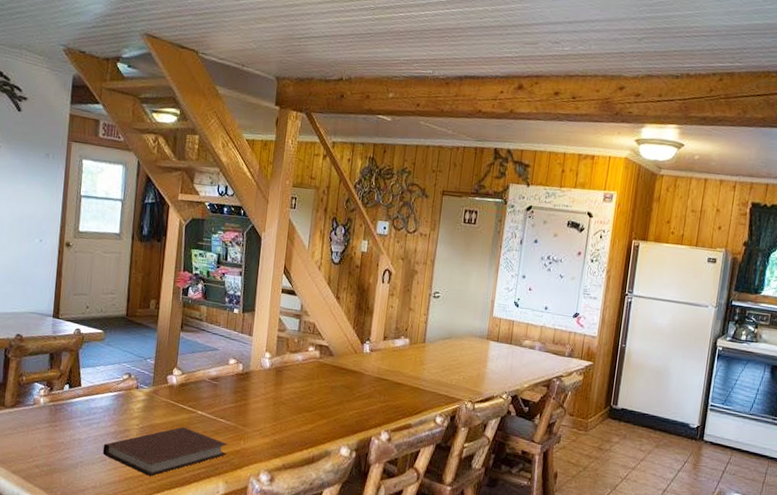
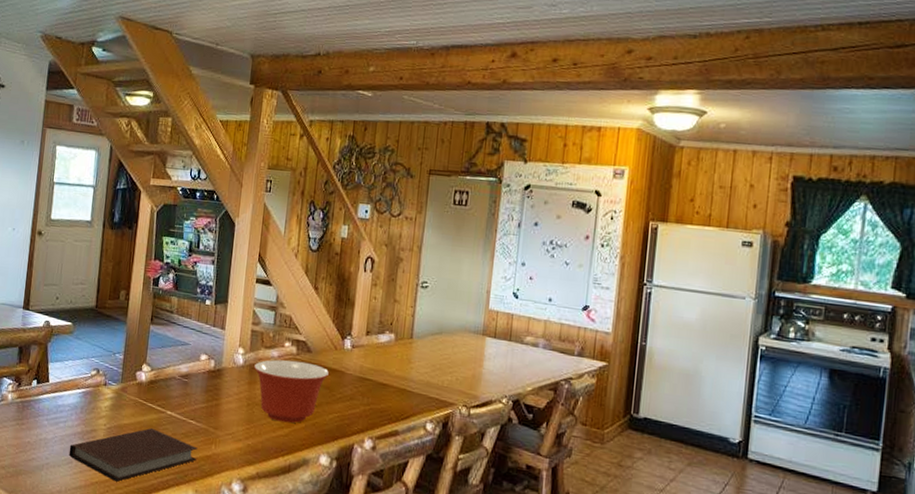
mixing bowl: none [280,362,350,420] -> present [254,359,330,423]

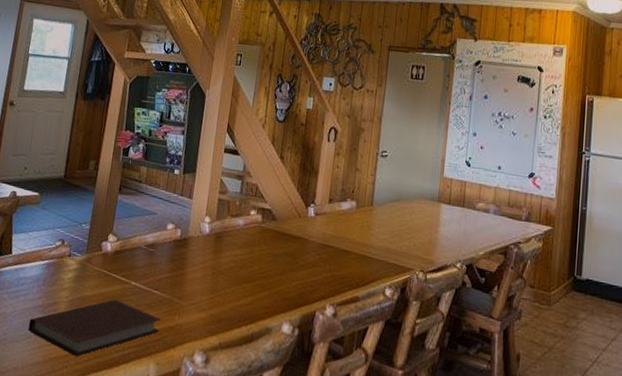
mixing bowl: present [254,359,330,423] -> none [220,227,294,292]

